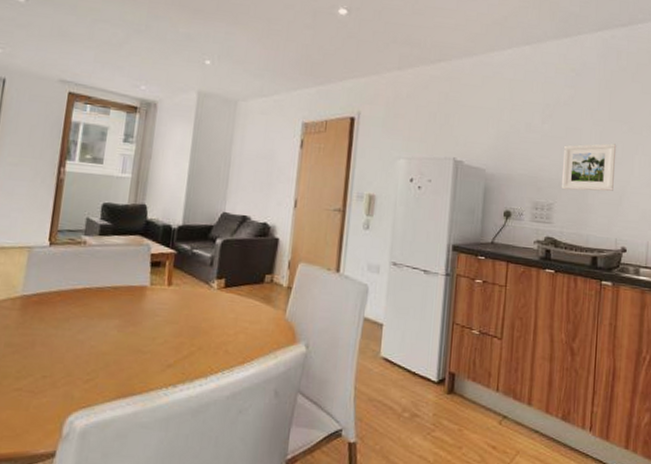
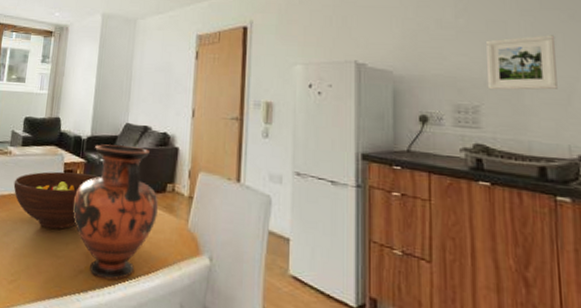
fruit bowl: none [89,263,192,324] -> present [13,171,100,229]
vase: none [161,234,256,373] -> present [73,144,158,281]

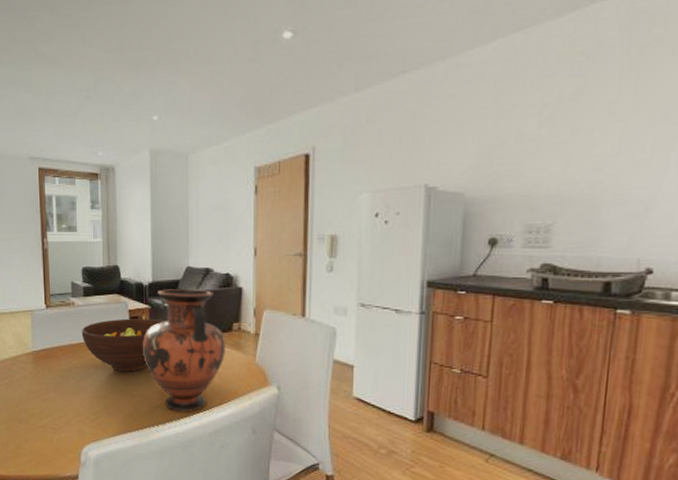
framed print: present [486,35,558,90] -> none [563,141,644,207]

